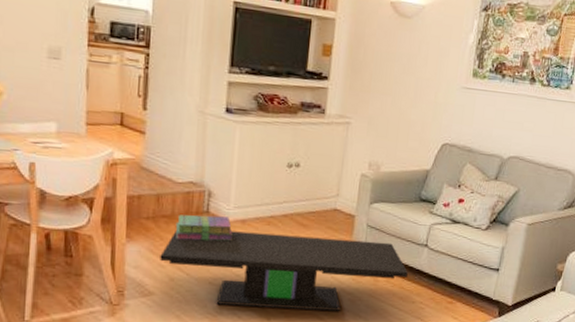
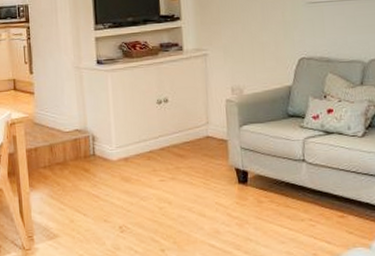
coffee table: present [160,231,408,312] -> none [59,162,291,241]
books: present [175,214,233,242] -> none [68,157,119,183]

